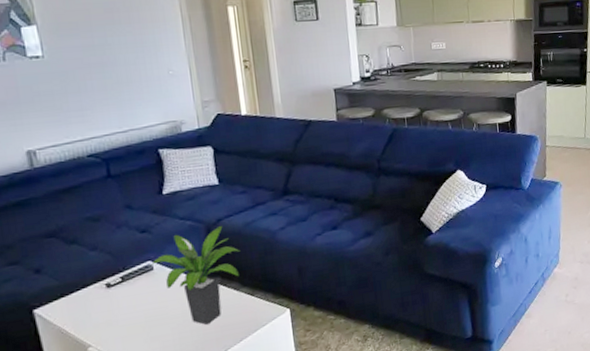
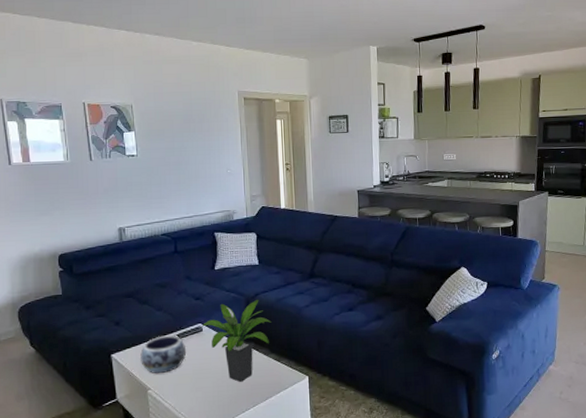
decorative bowl: none [73,278,134,327] -> present [140,335,186,374]

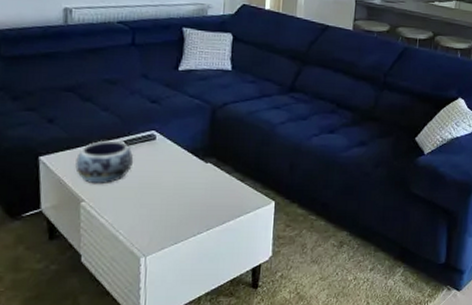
potted plant: present [199,299,272,382] -> none [152,109,240,201]

